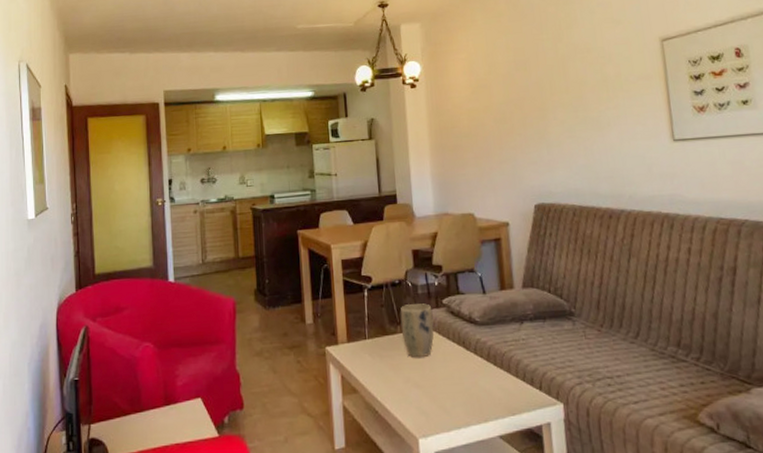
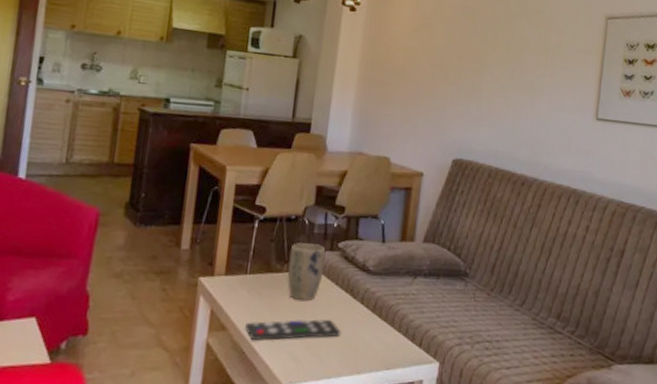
remote control: none [374,373,462,399] -> present [245,319,341,340]

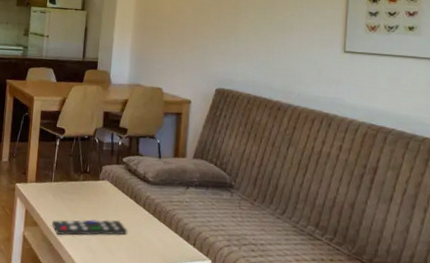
plant pot: present [287,243,326,301] -> none [83,157,113,205]

